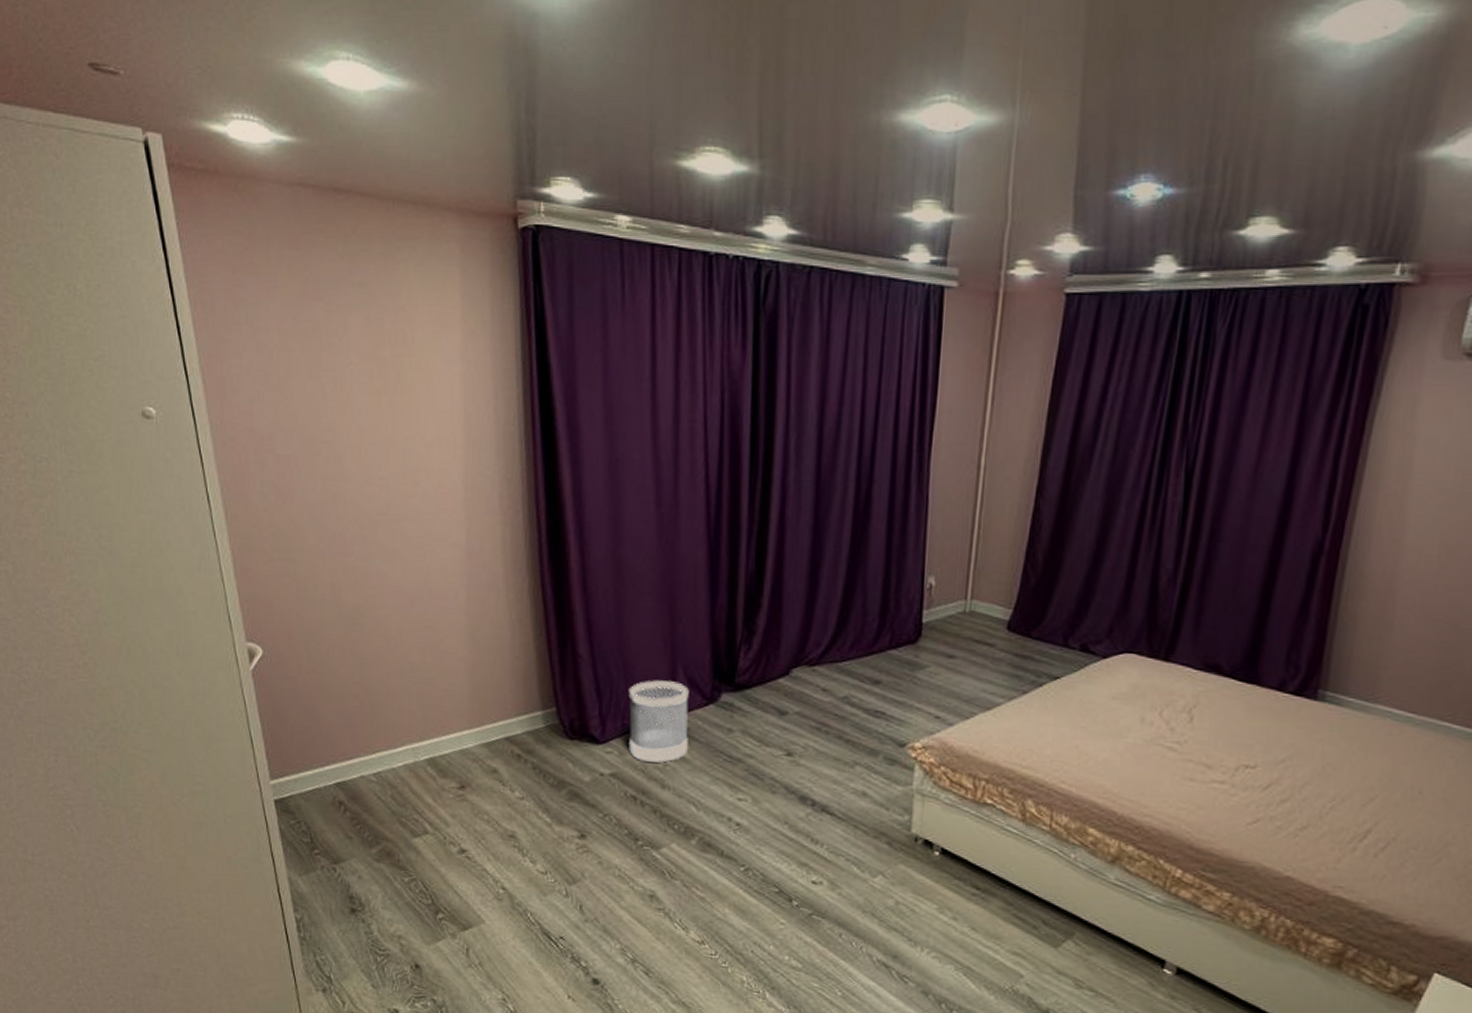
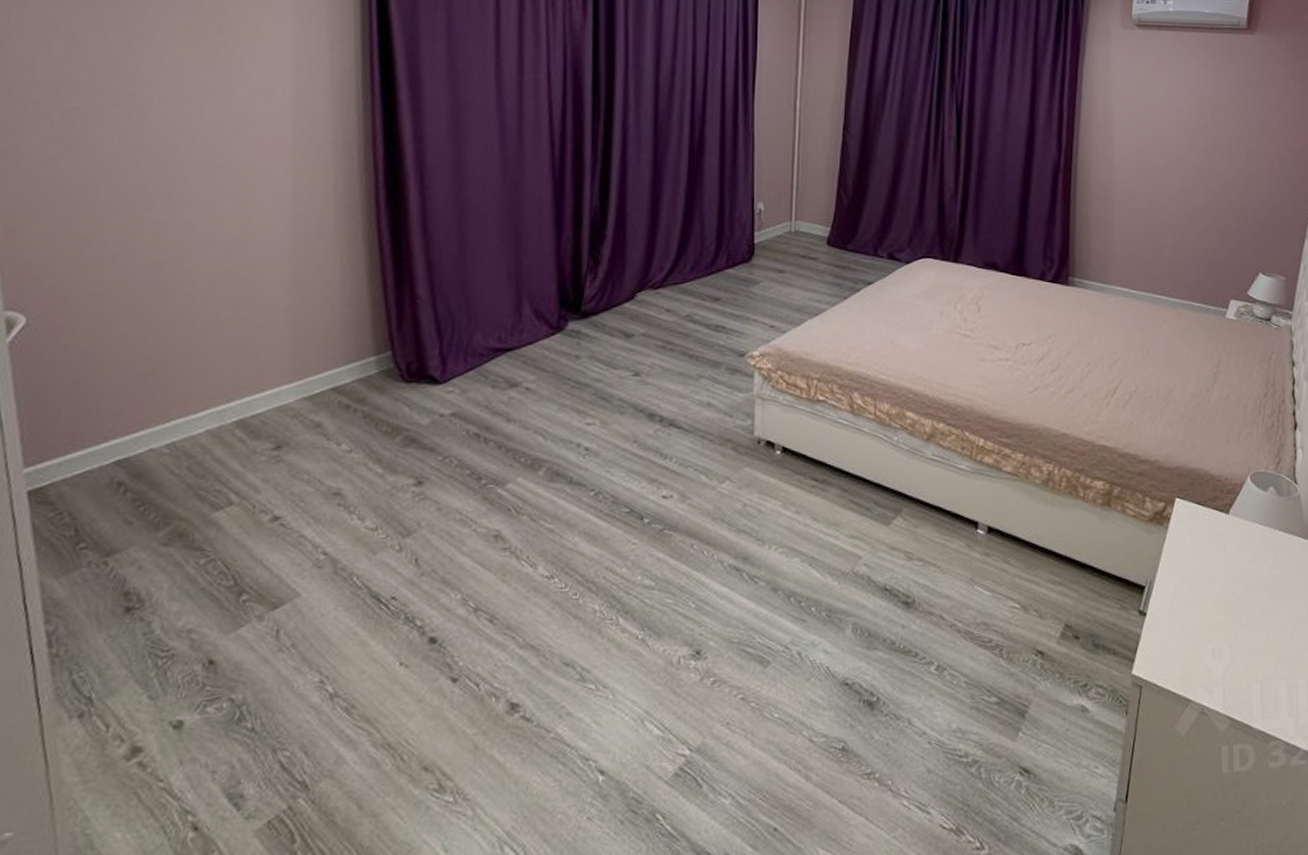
wastebasket: present [628,680,689,763] -> none [471,314,535,397]

